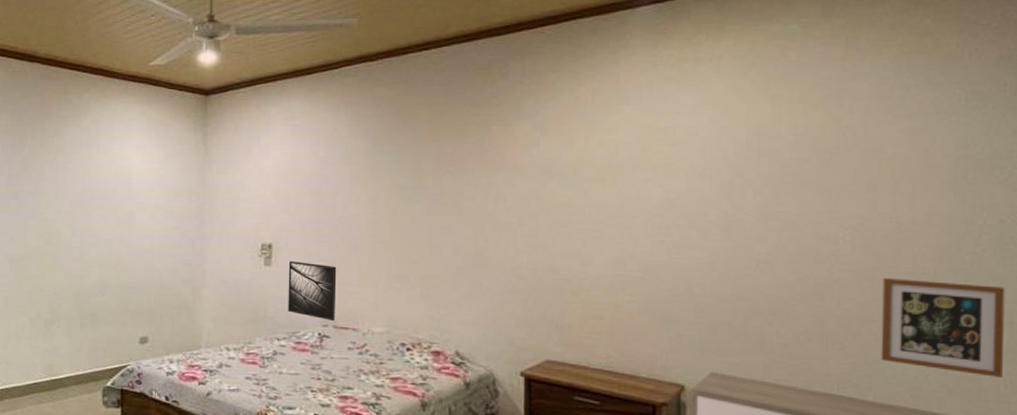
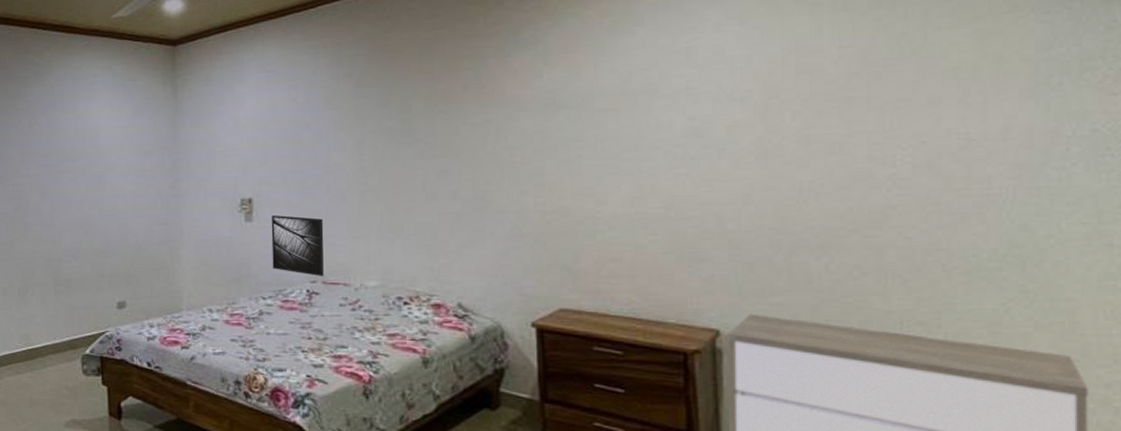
picture frame: present [880,278,1005,379] -> none [951,201,1102,309]

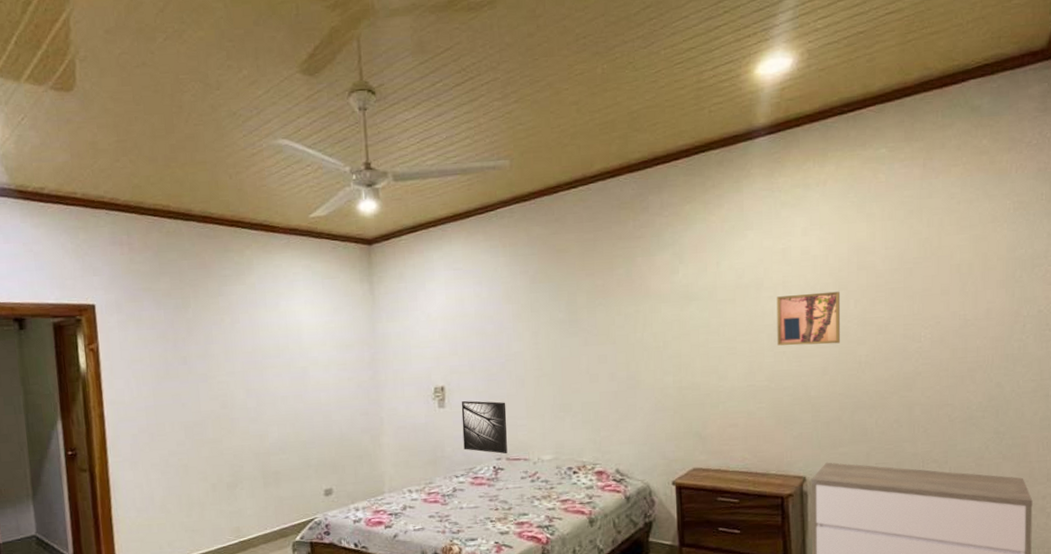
wall art: none [677,100,771,166] -> present [777,291,841,346]

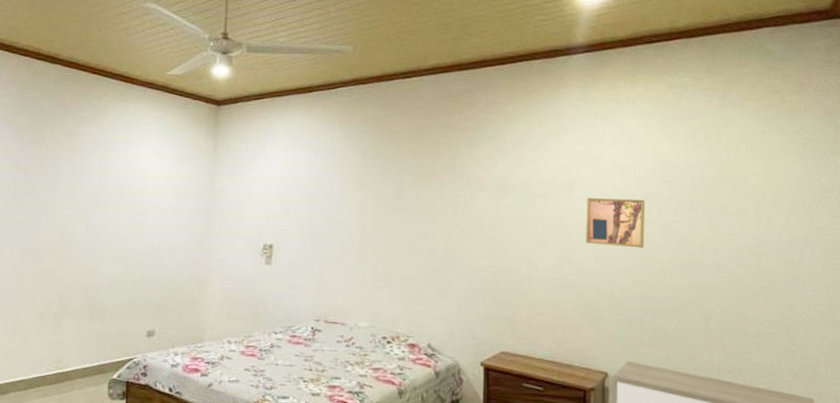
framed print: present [461,401,507,454] -> none [285,261,329,317]

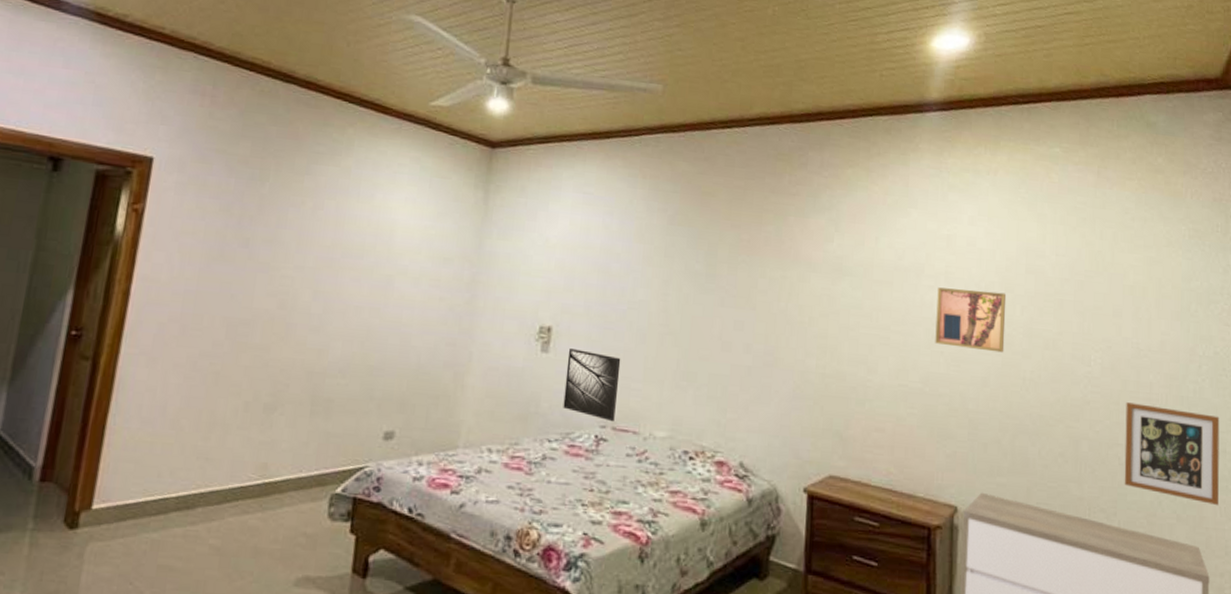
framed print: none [285,261,329,317] -> present [563,349,621,422]
picture frame: none [748,284,831,365] -> present [1124,402,1220,506]

